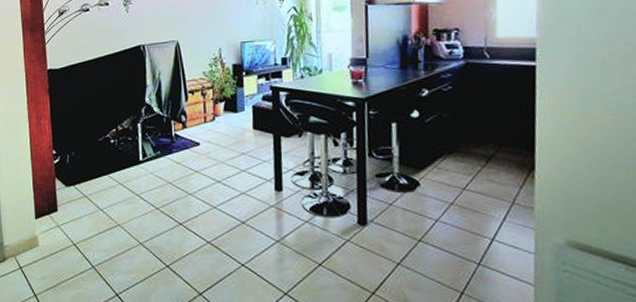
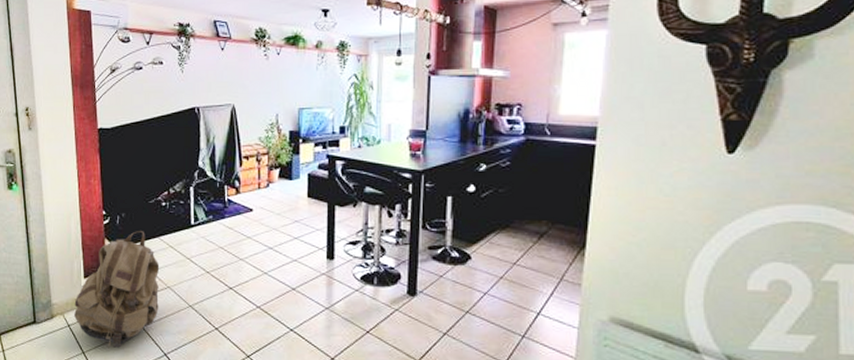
backpack: none [26,169,110,290] -> present [74,231,160,349]

